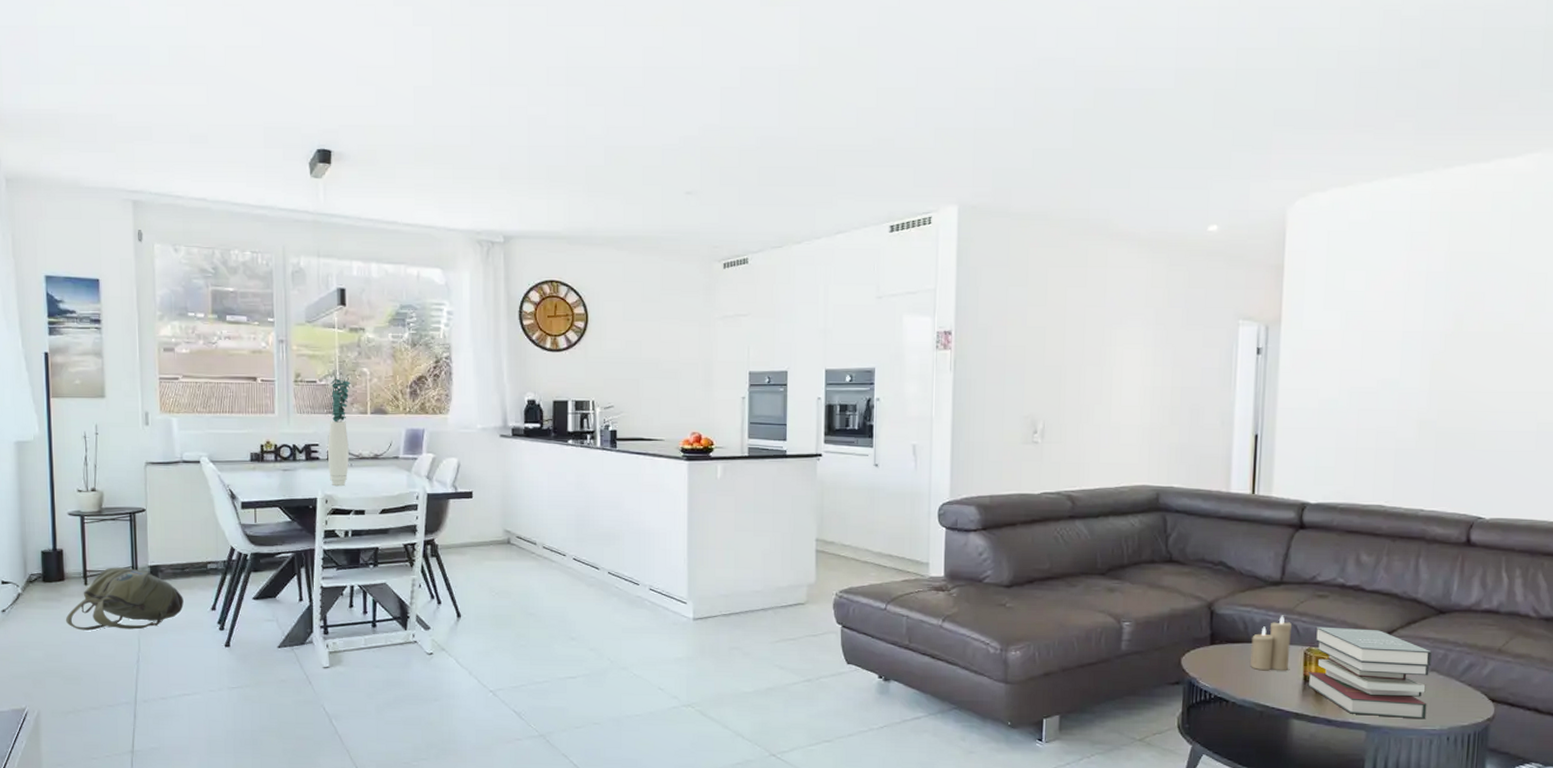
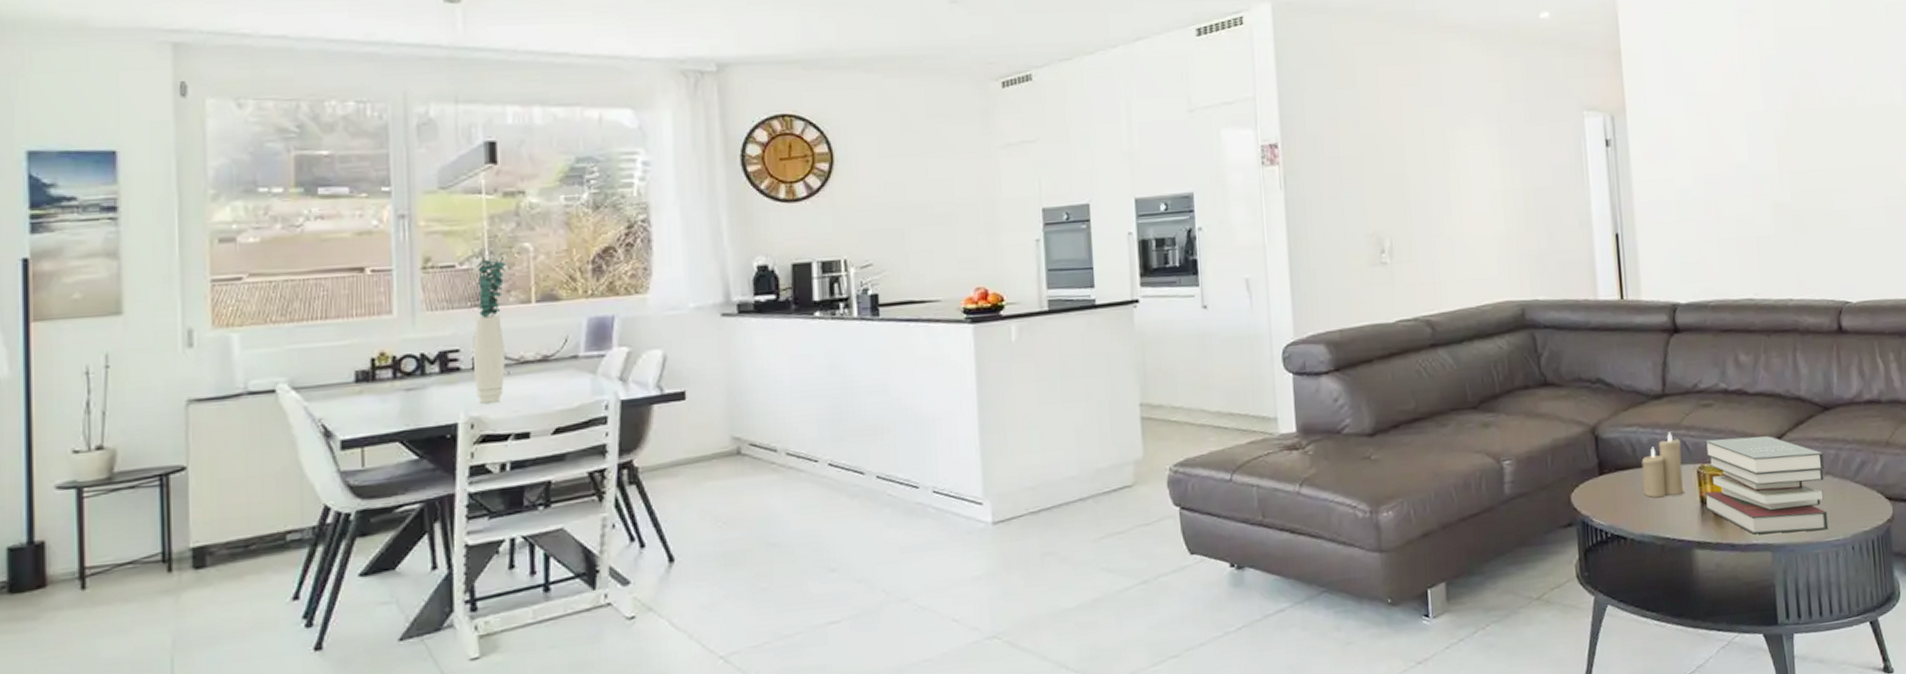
backpack: present [65,567,184,631] -> none [46,555,247,659]

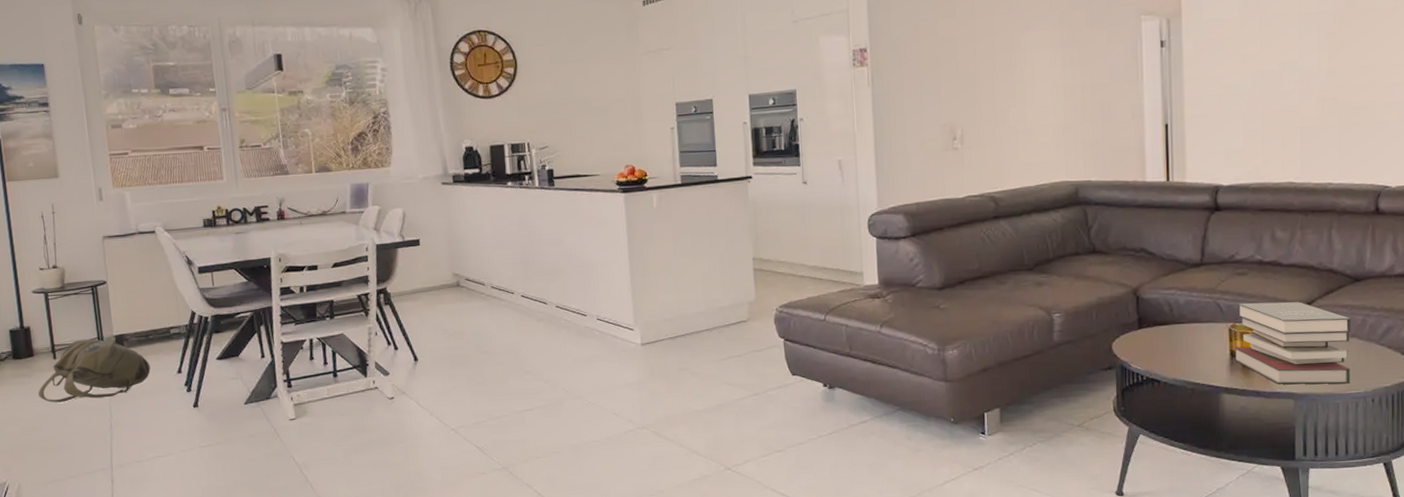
backpack: none [46,555,247,659] -> present [37,339,151,403]
vase: present [472,254,507,405] -> none [274,137,299,245]
candle: present [1641,431,1684,498] -> none [1178,295,1216,350]

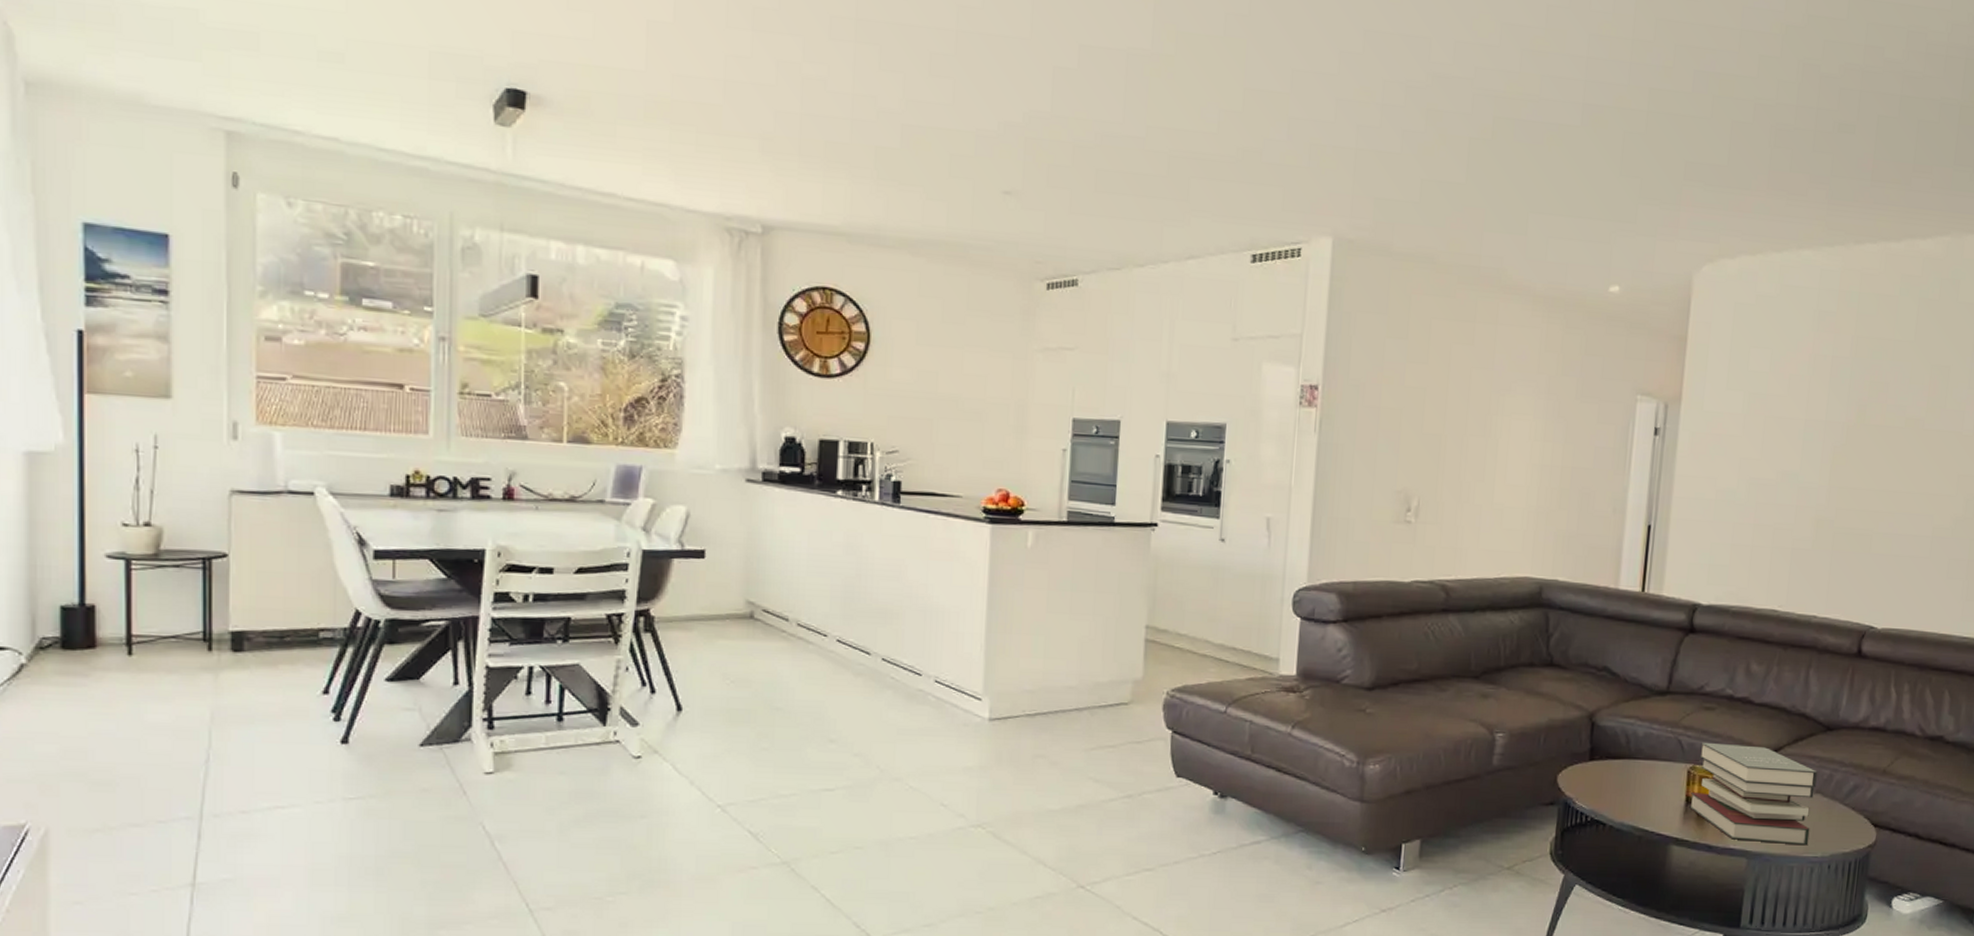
backpack: present [37,339,151,403] -> none [95,631,281,718]

